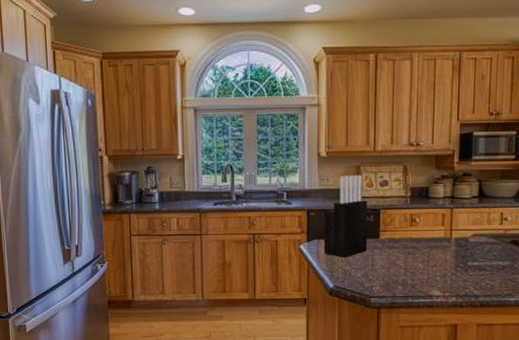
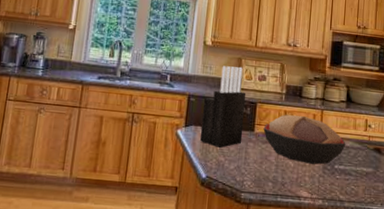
decorative bowl: none [389,216,480,264] -> present [263,115,346,165]

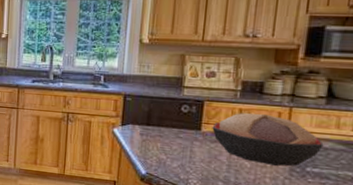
knife block: present [200,65,246,148] -> none [139,63,191,146]

